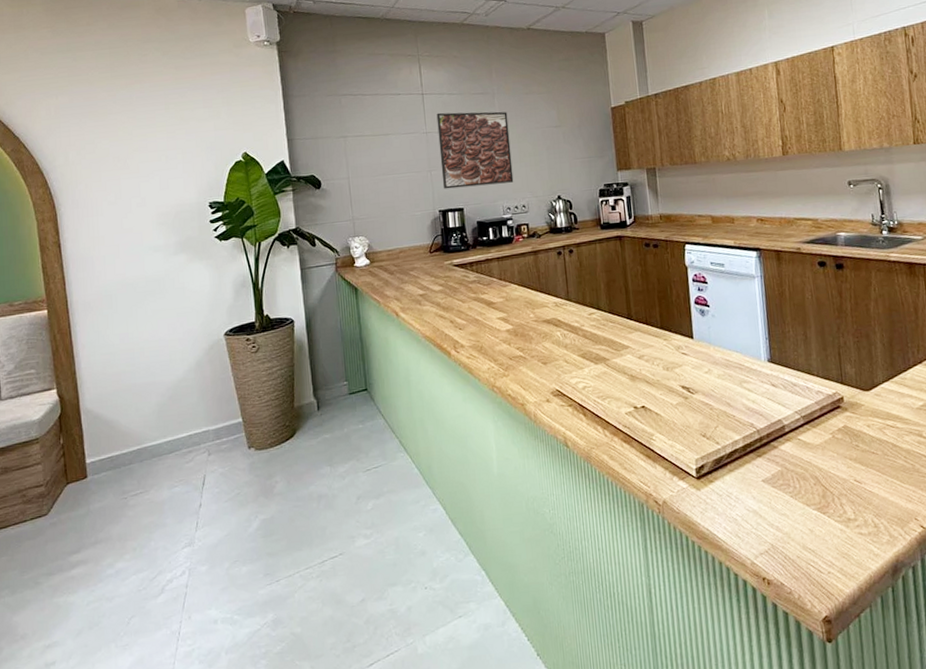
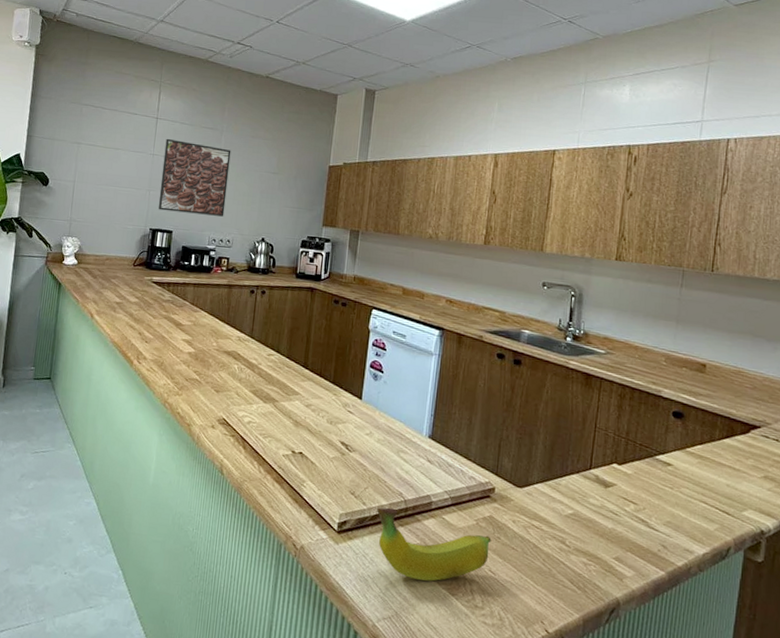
fruit: none [732,441,851,507] -> present [377,507,492,581]

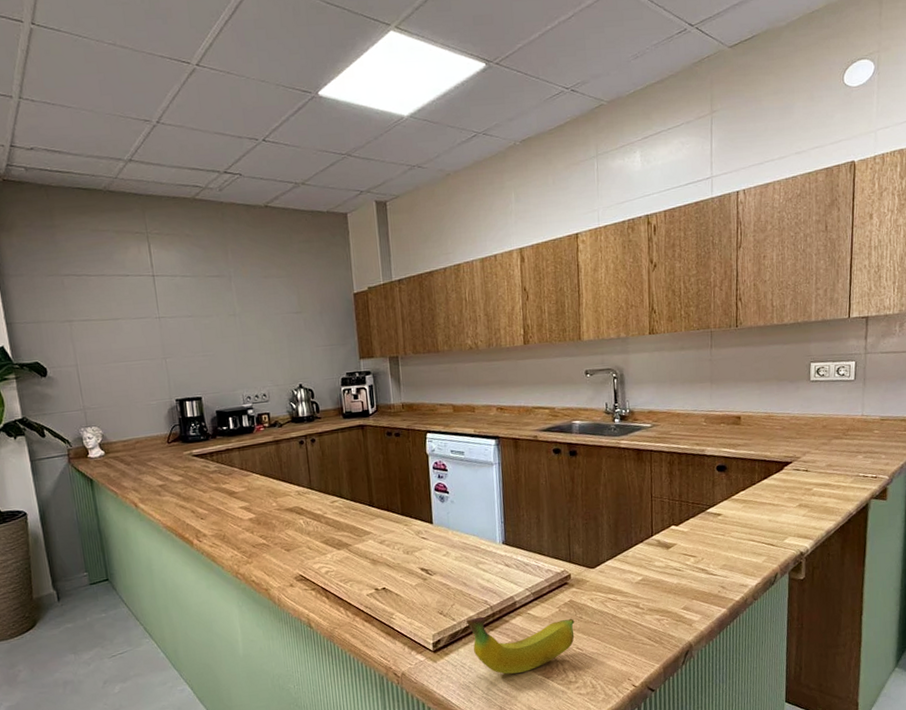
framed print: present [158,138,231,217] -> none [169,296,254,378]

